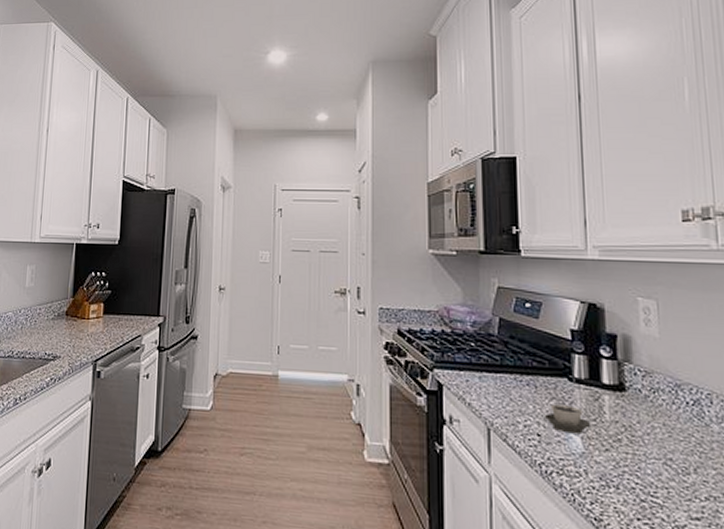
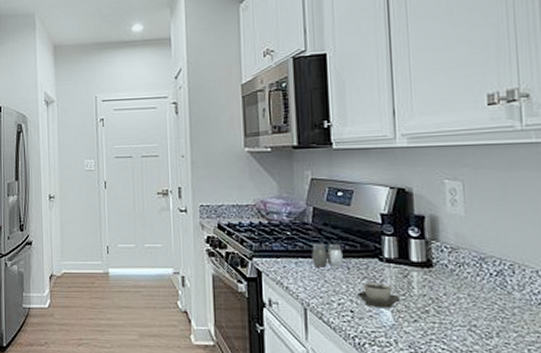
salt and pepper shaker: none [497,356,530,386] -> present [312,243,343,268]

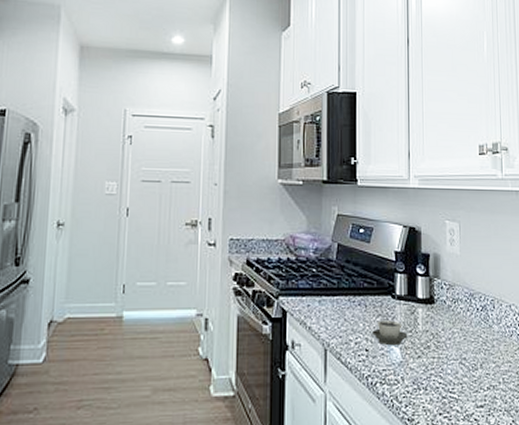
salt and pepper shaker: present [312,243,343,268] -> none [334,280,361,306]

